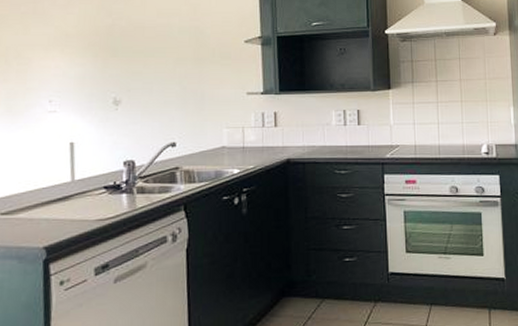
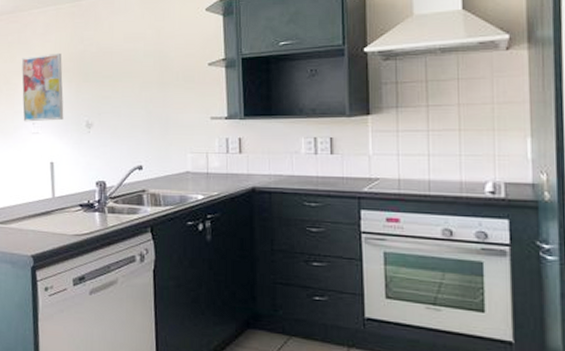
wall art: none [36,25,88,100] -> present [21,52,64,122]

